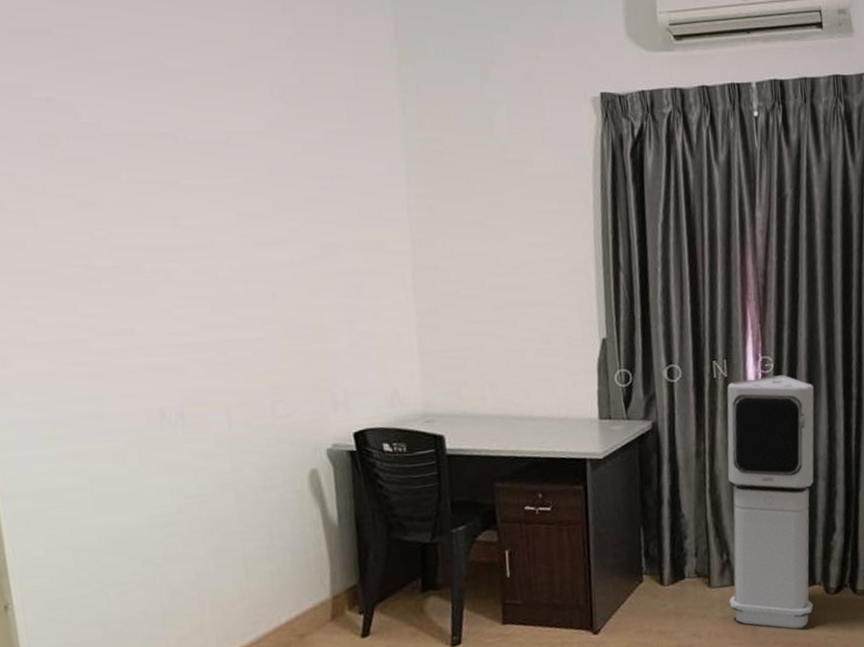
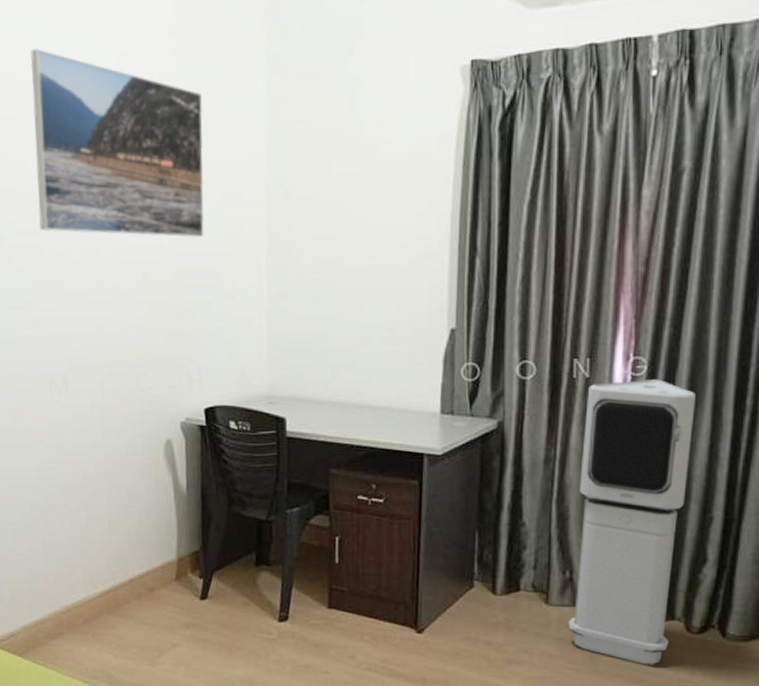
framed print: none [117,48,342,256] -> present [30,48,205,238]

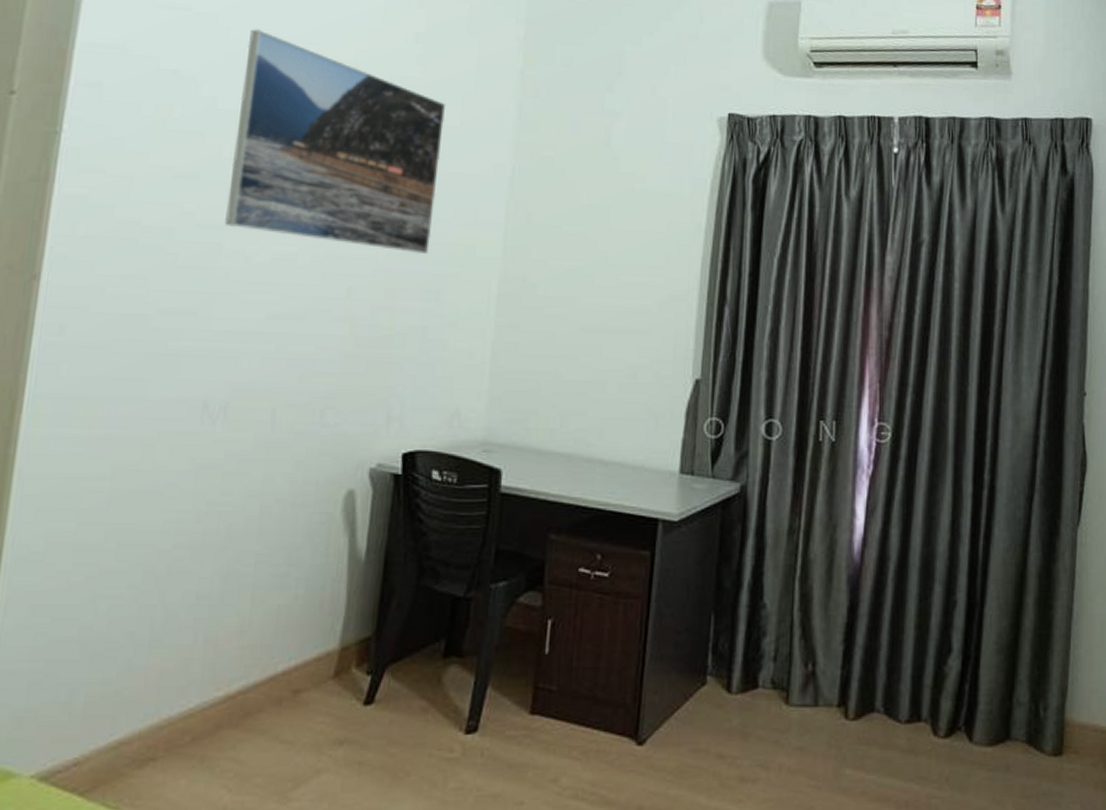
air purifier: present [568,379,695,665] -> none [809,447,937,778]

